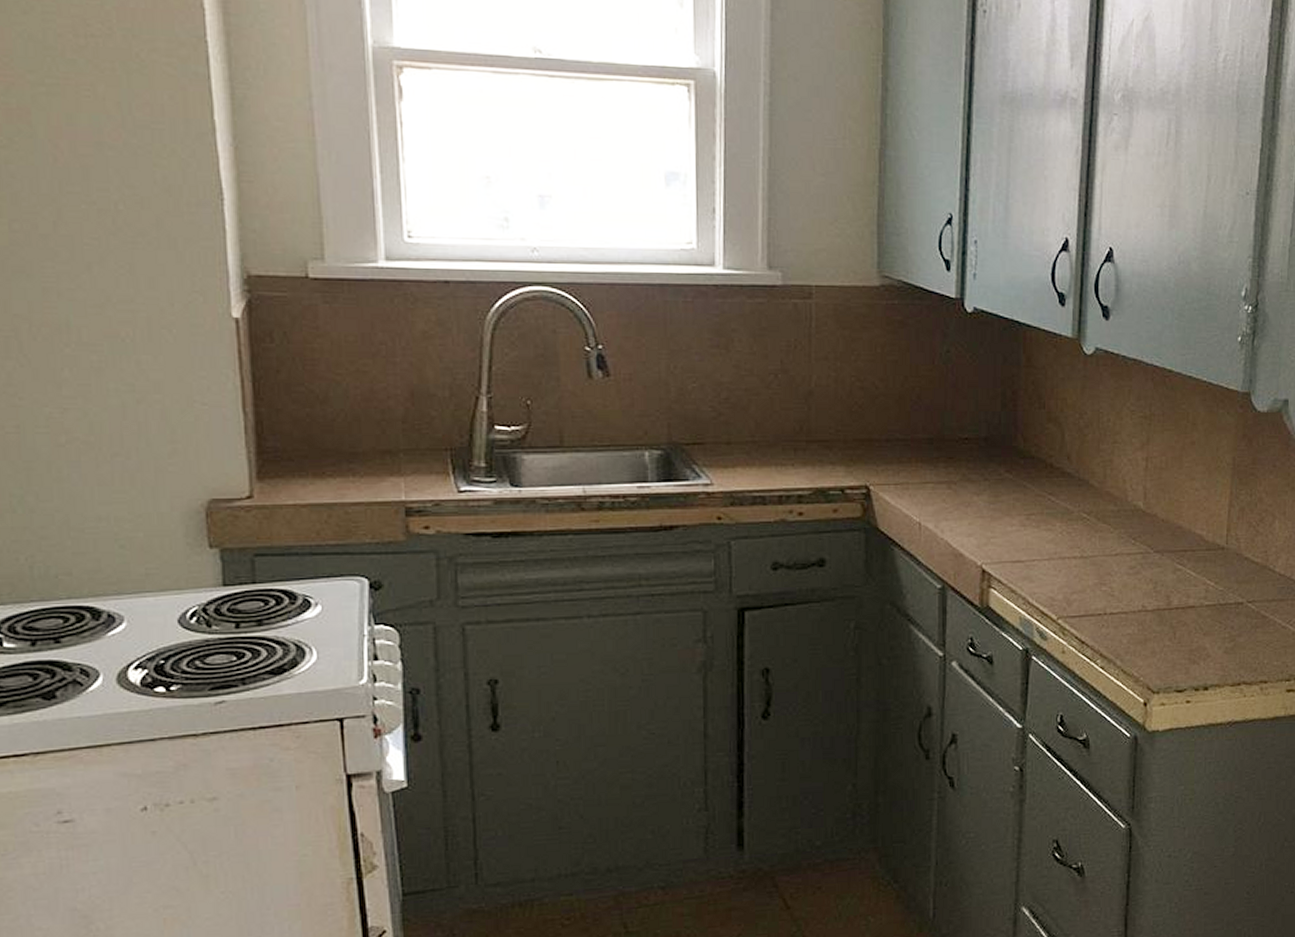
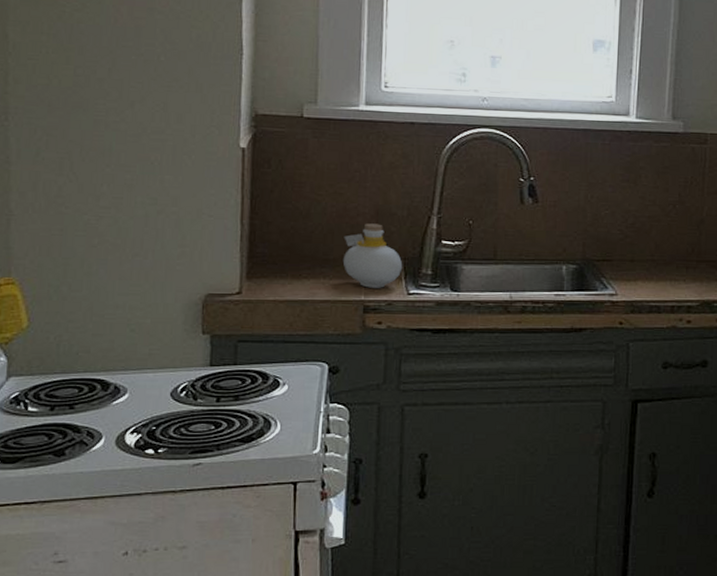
bottle: none [373,407,450,486] -> present [342,223,403,288]

